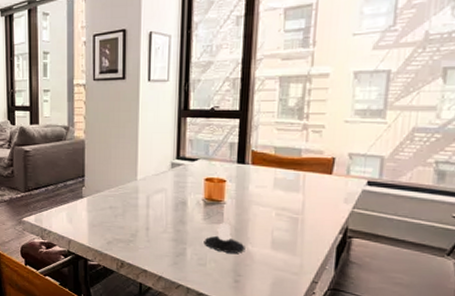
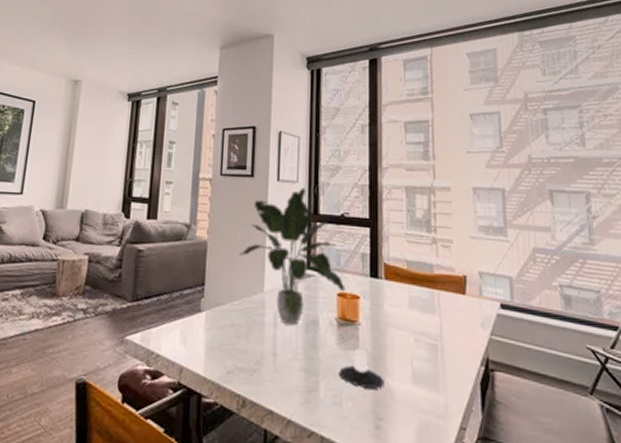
potted plant: none [113,86,213,206] -> present [238,188,345,325]

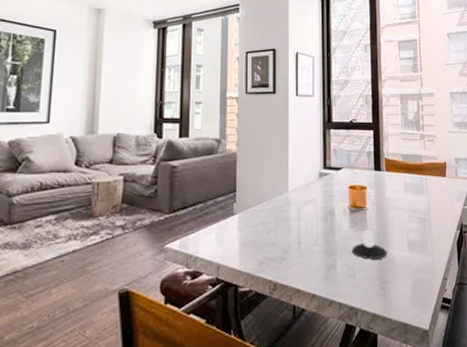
potted plant: present [238,188,345,325] -> none [265,100,355,217]

